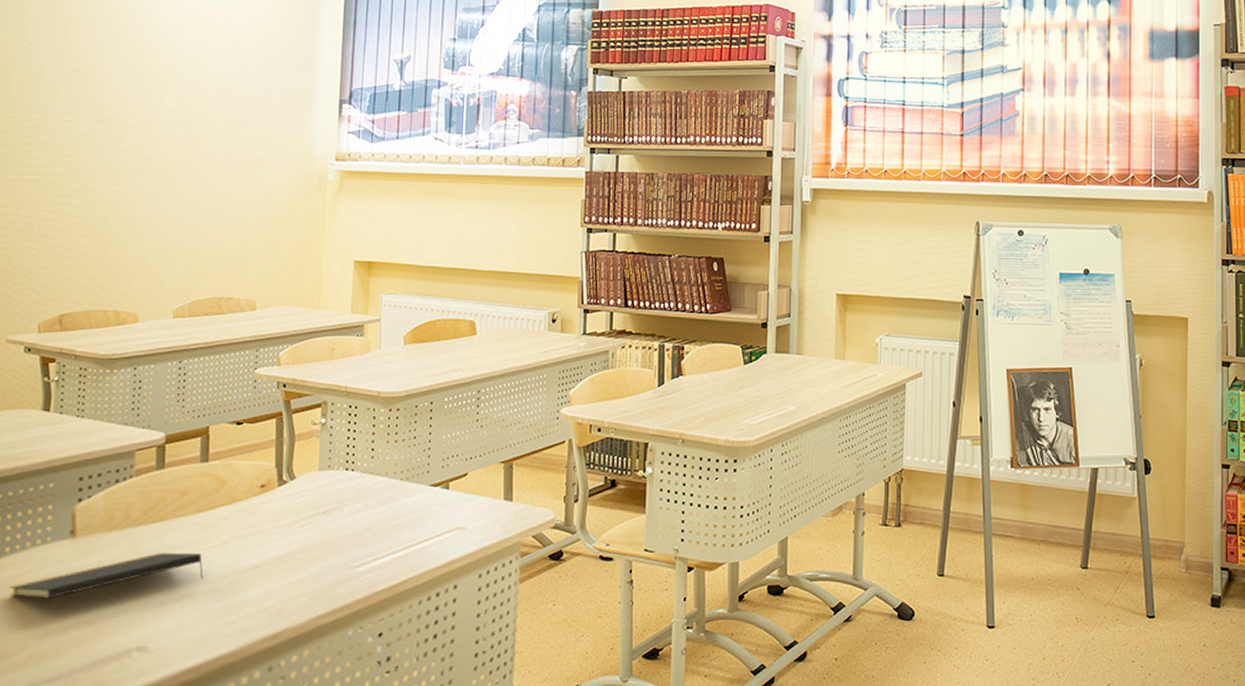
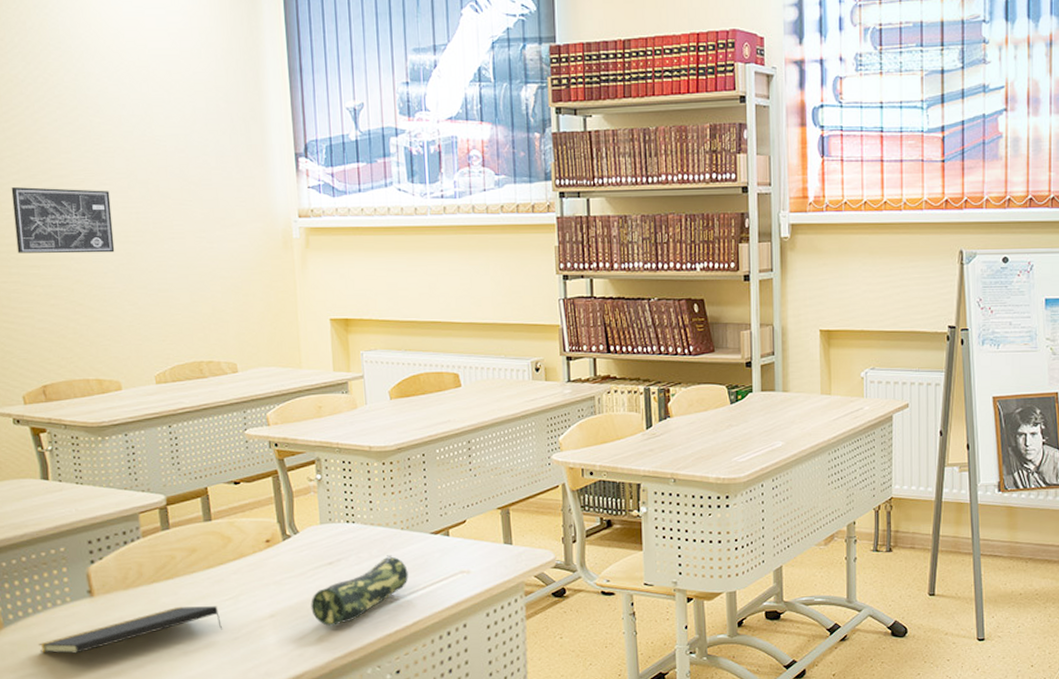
wall art: none [57,120,156,186] -> present [11,187,115,254]
pencil case: none [298,507,403,580] -> present [311,555,409,626]

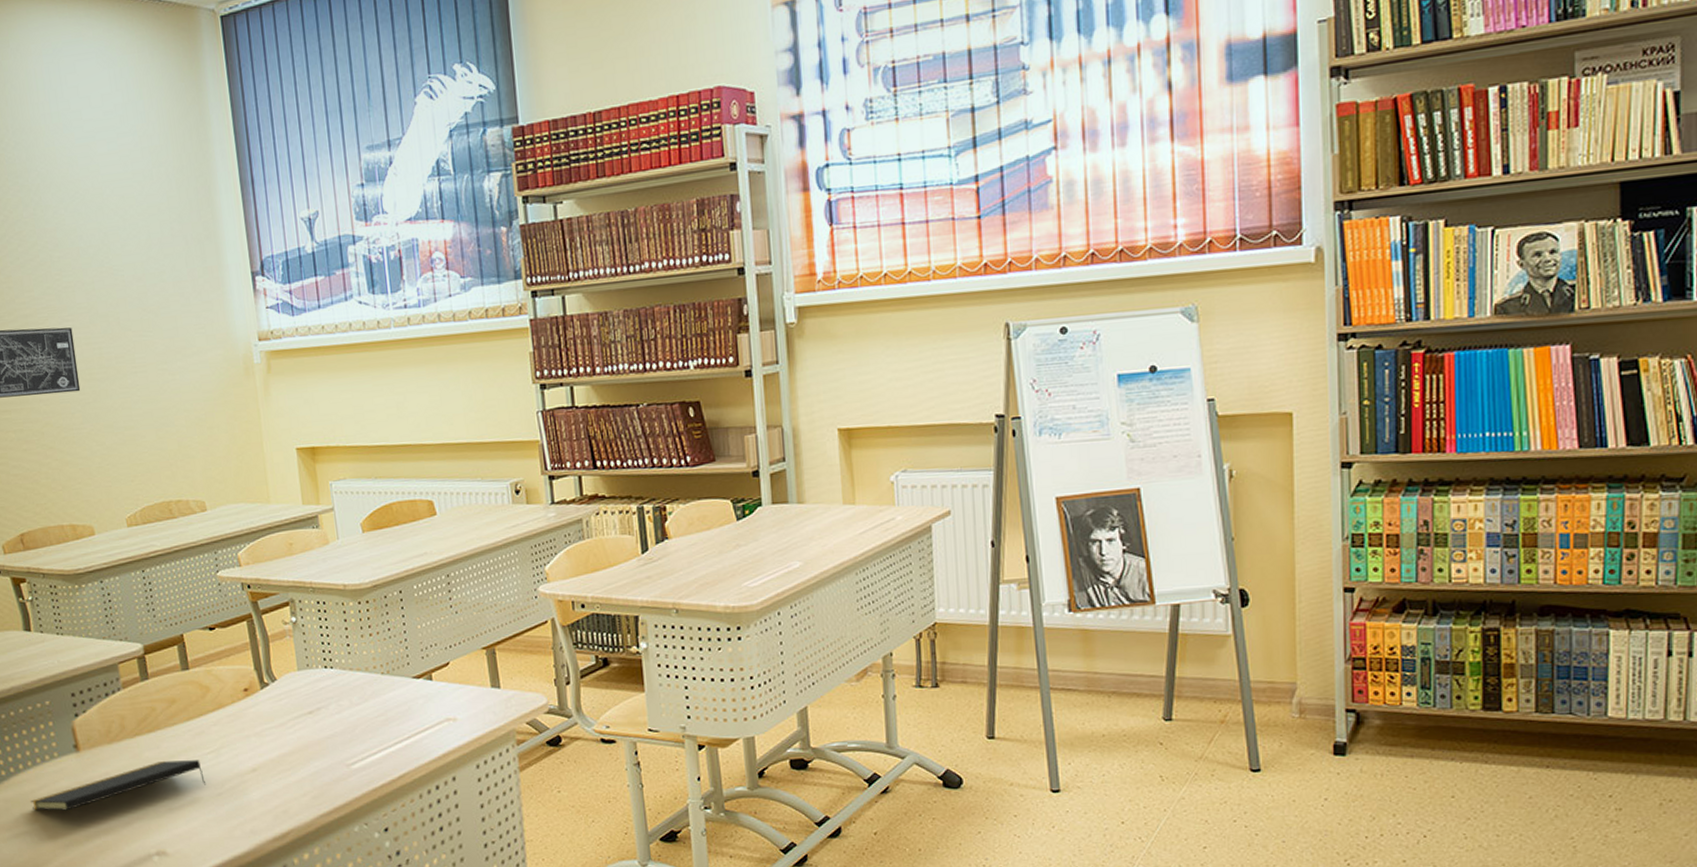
pencil case: present [311,555,409,626] -> none [292,702,392,780]

